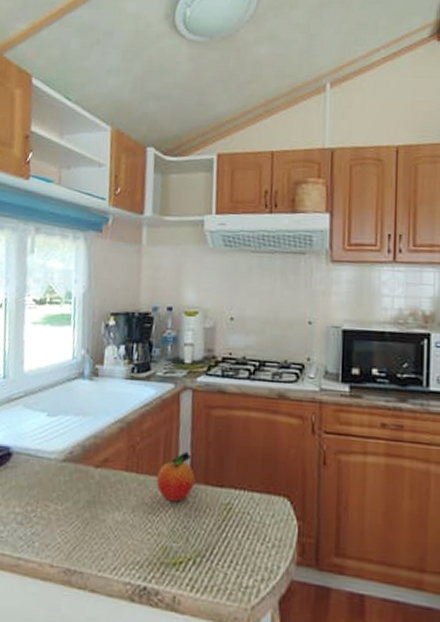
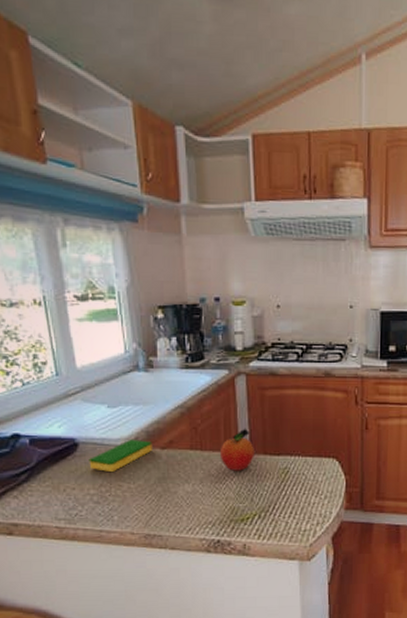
dish sponge: none [19,452,87,490] -> present [89,439,152,473]

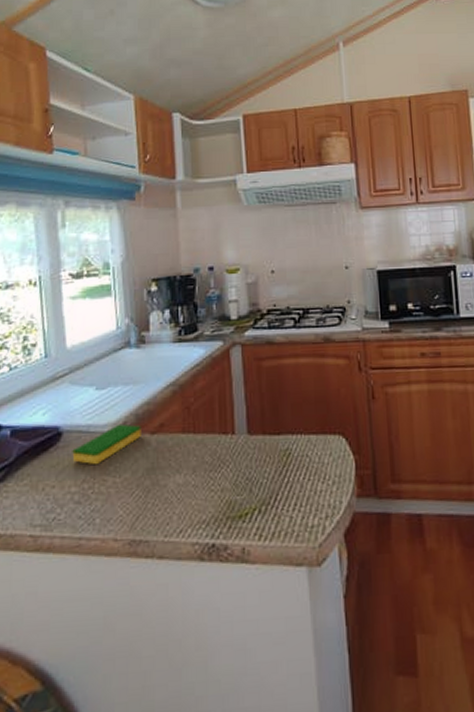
fruit: present [219,428,254,471] -> none [214,404,252,456]

